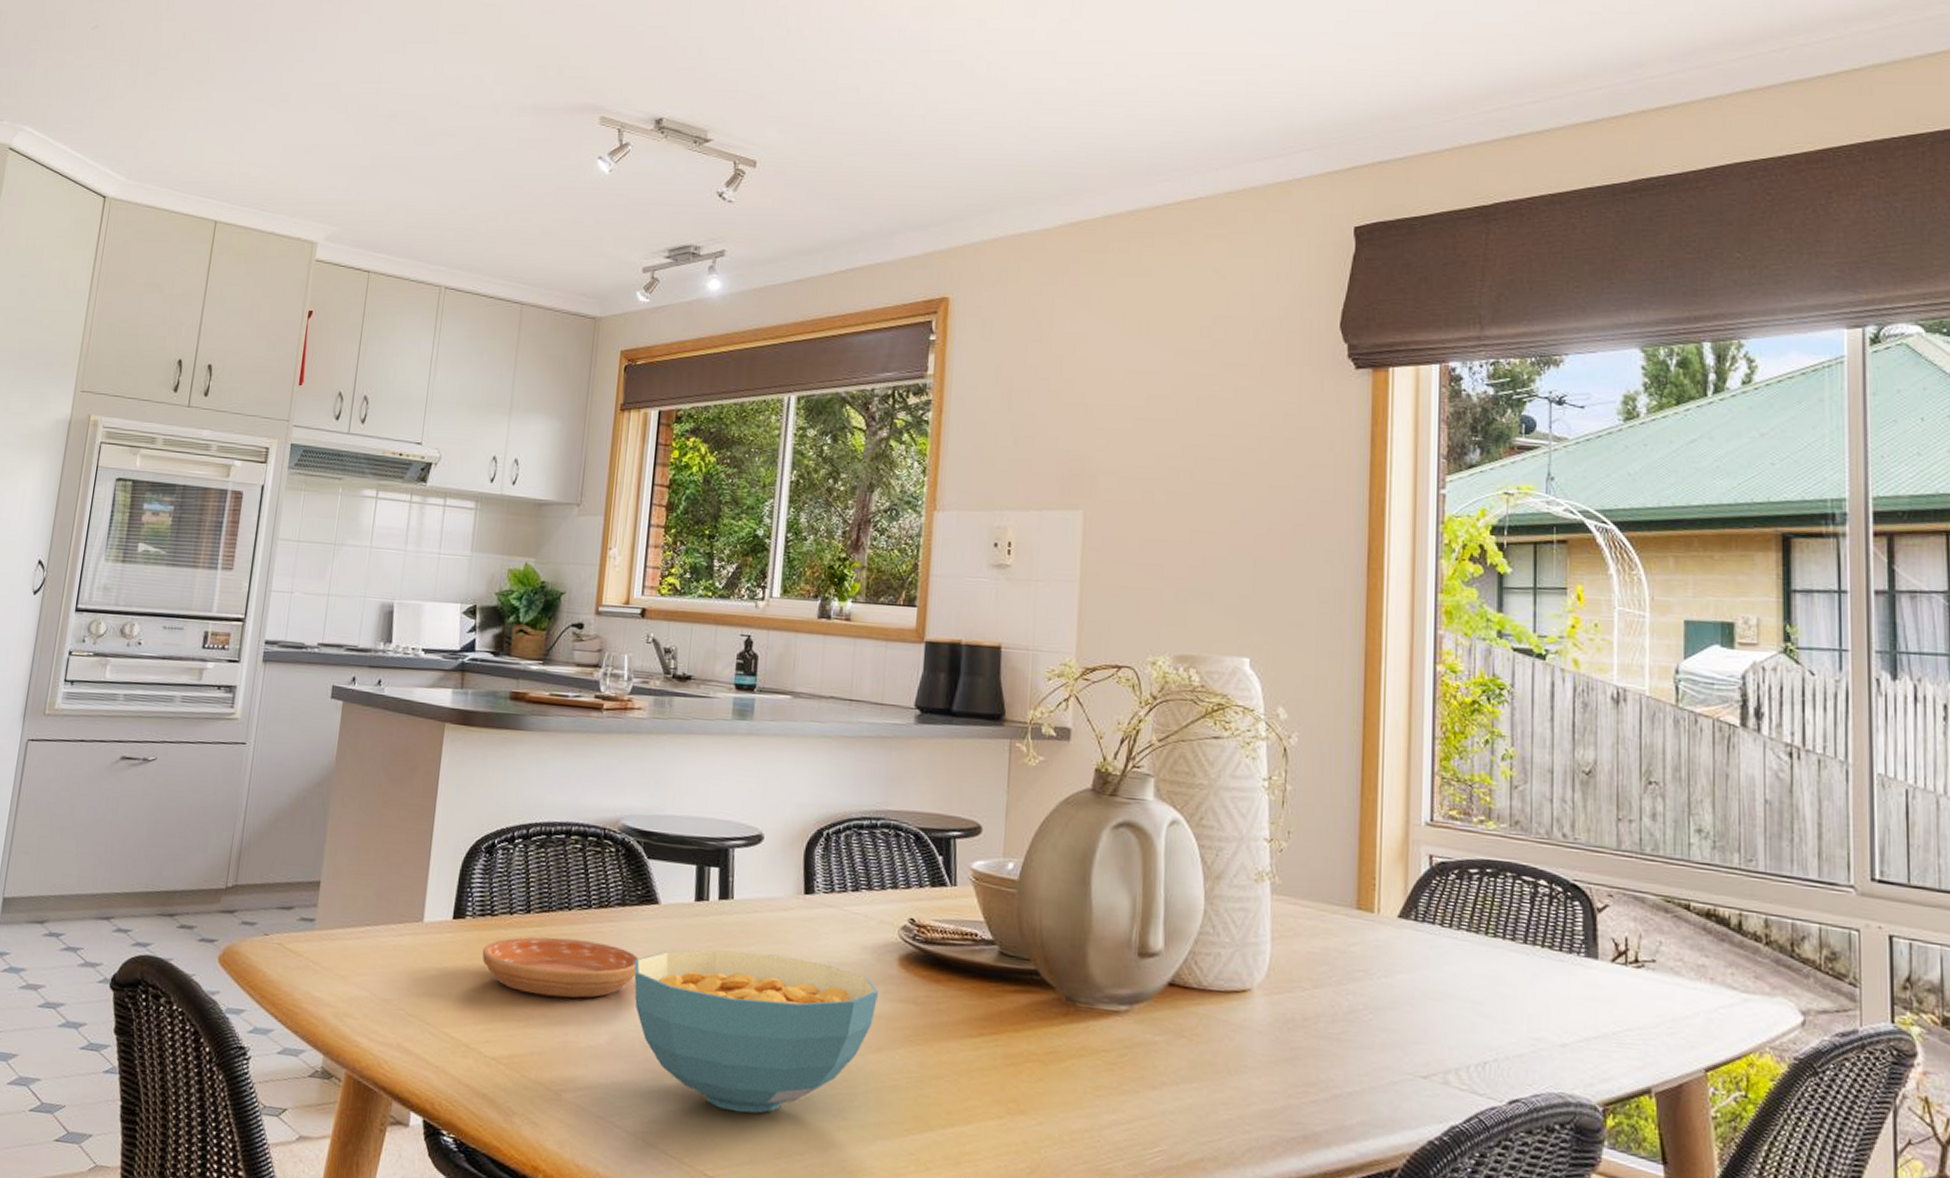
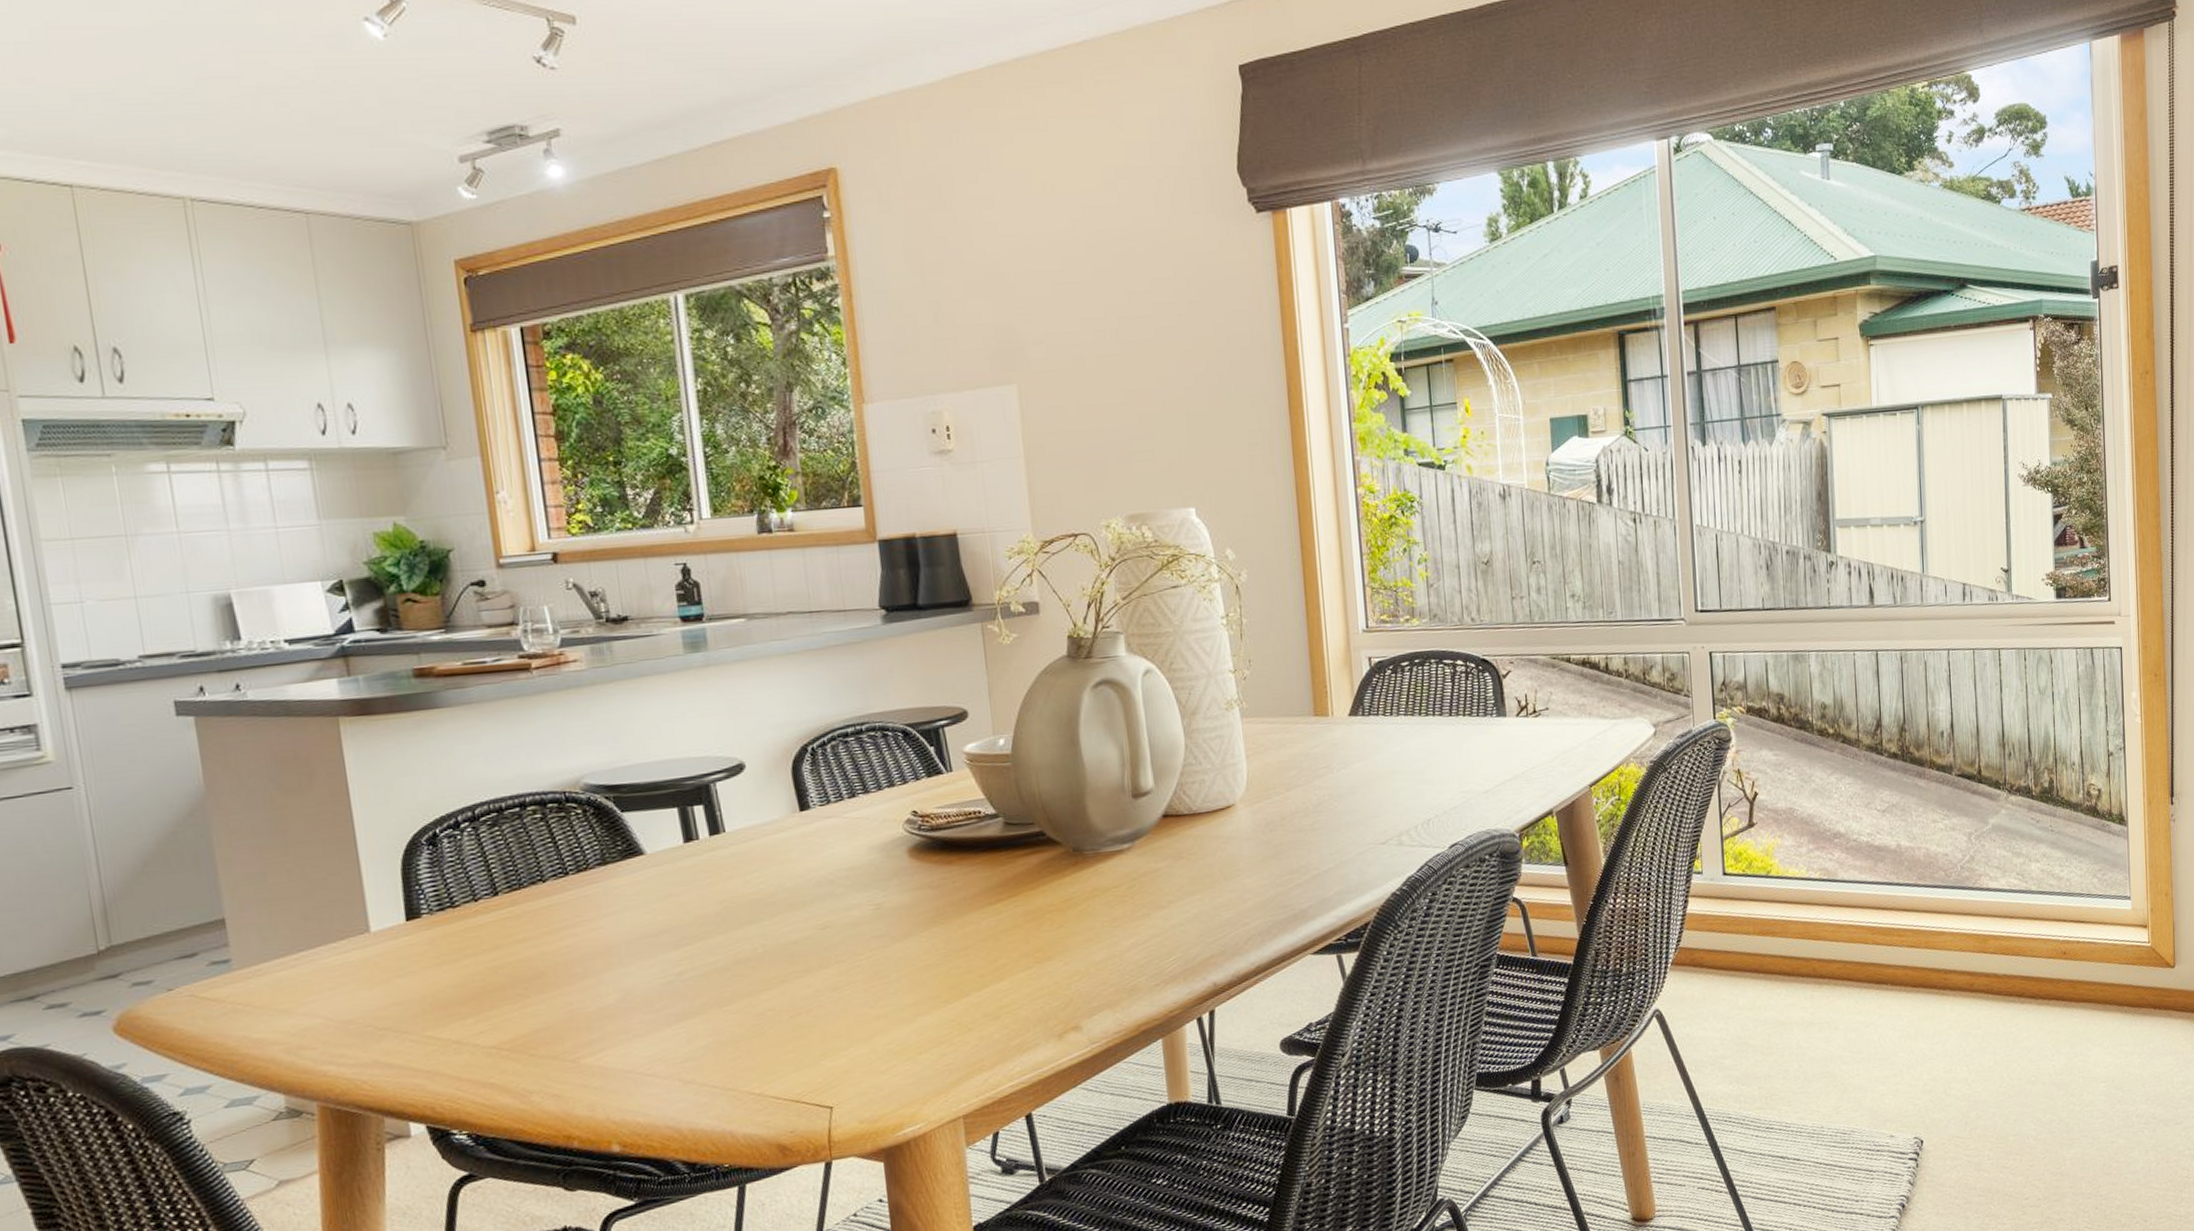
saucer: present [482,937,639,998] -> none [450,906,635,975]
cereal bowl: present [634,949,878,1114] -> none [630,871,894,1031]

